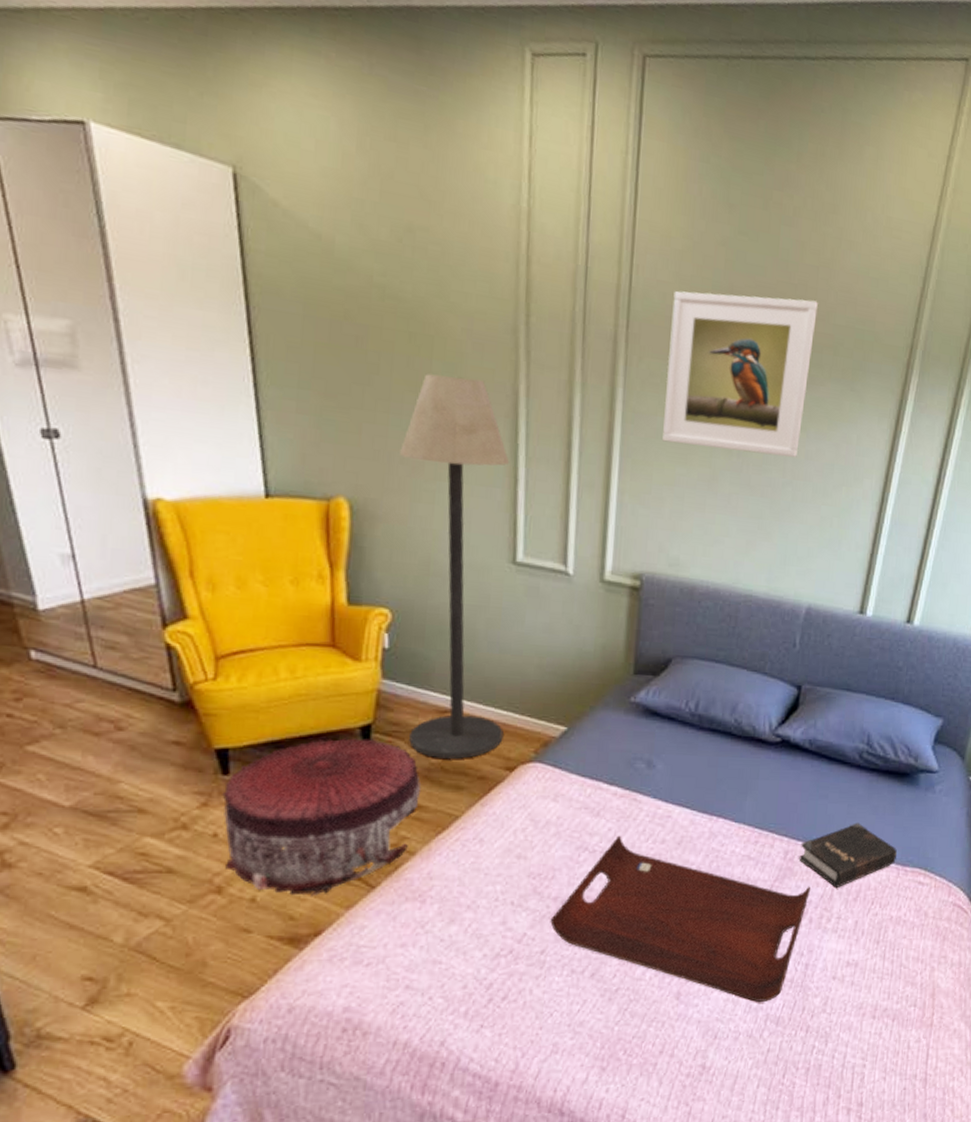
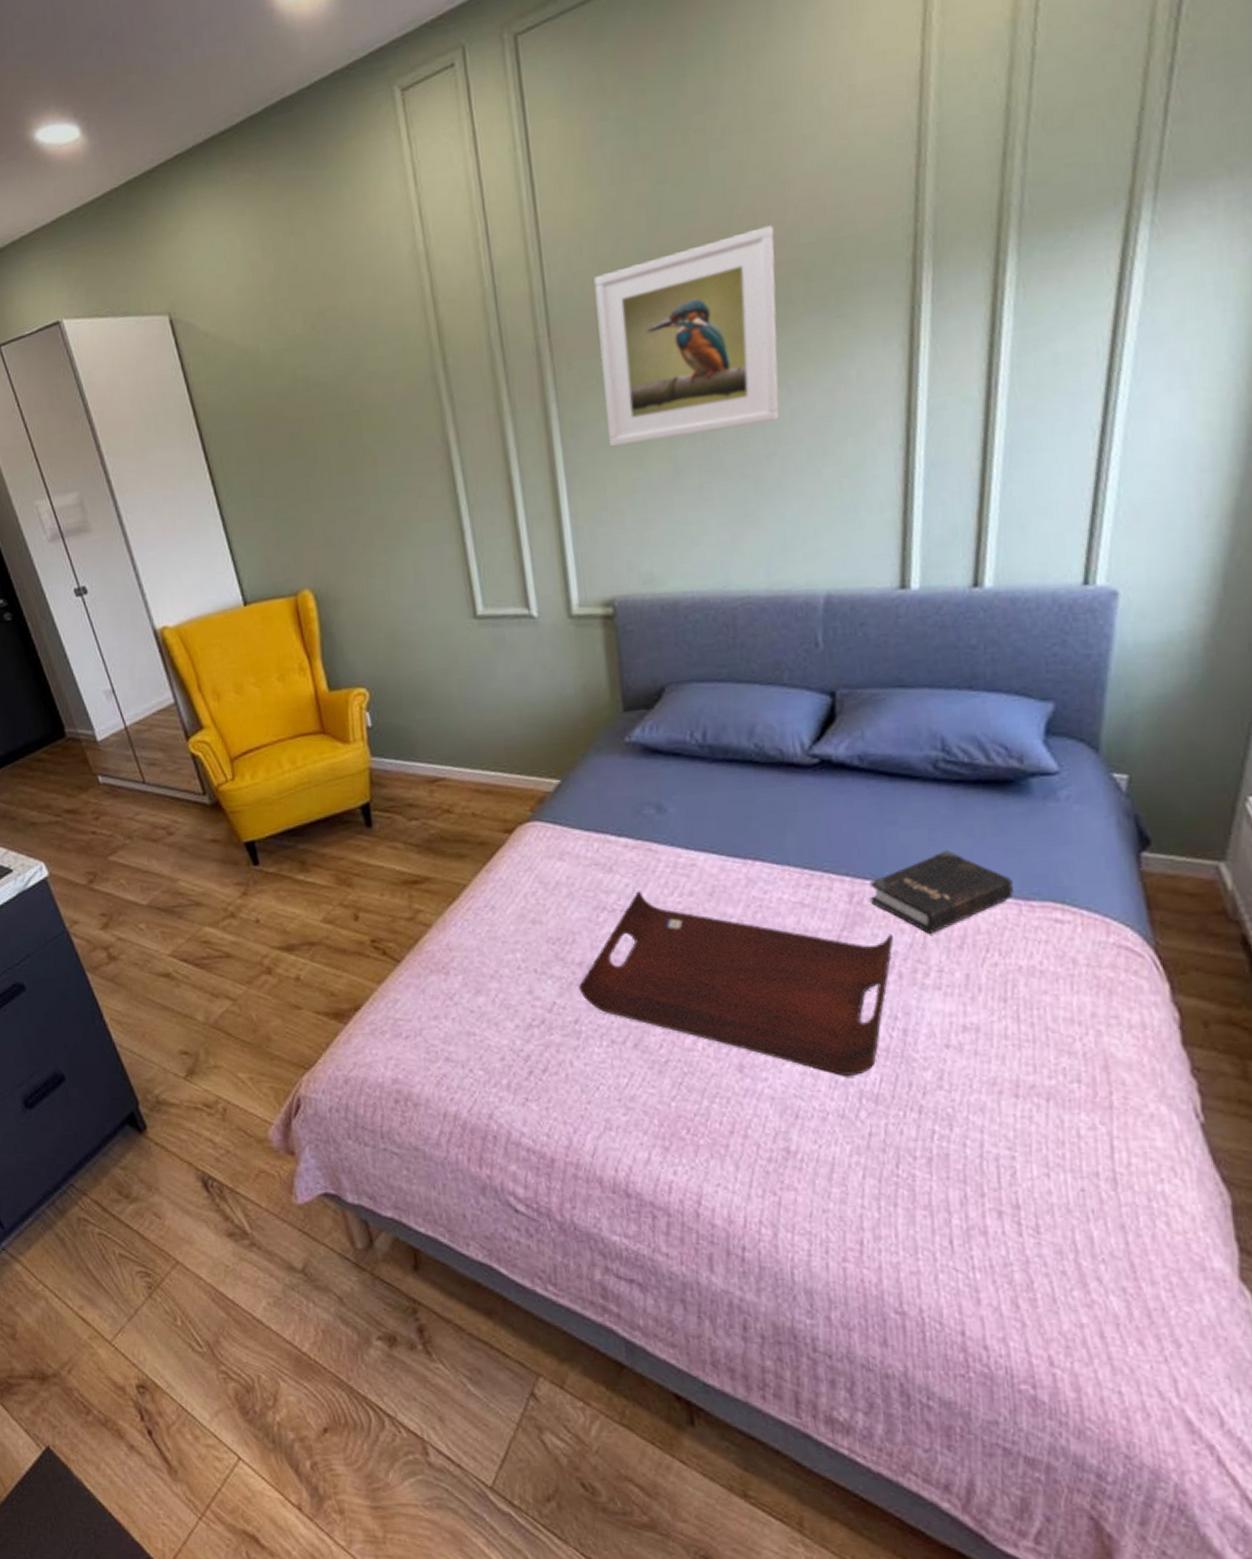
pouf: present [222,736,422,897] -> none [256,817,427,974]
floor lamp: present [400,373,510,759] -> none [348,439,496,829]

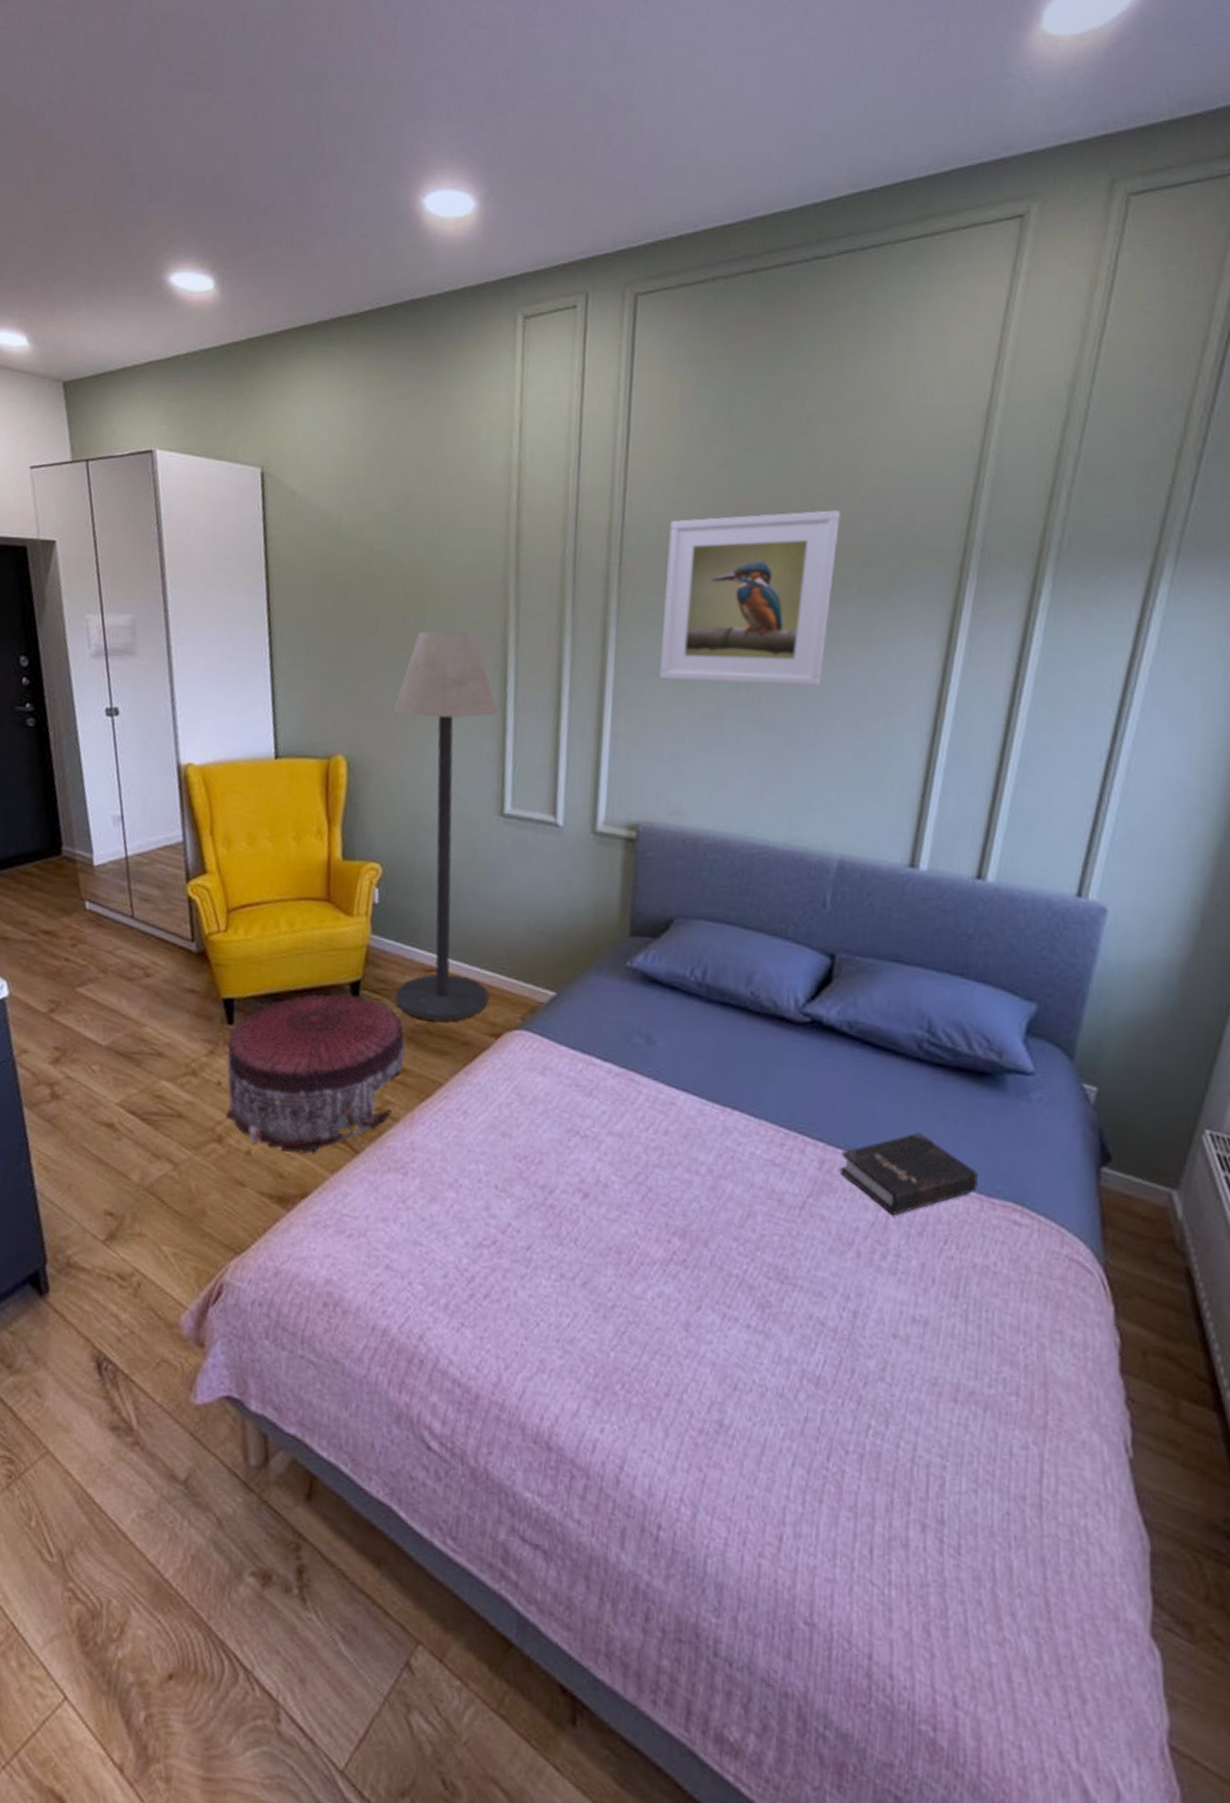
pouf: none [256,817,427,974] -> present [226,992,406,1156]
floor lamp: none [348,439,496,829] -> present [394,631,499,1022]
serving tray: present [578,891,894,1076] -> none [537,1120,858,1353]

